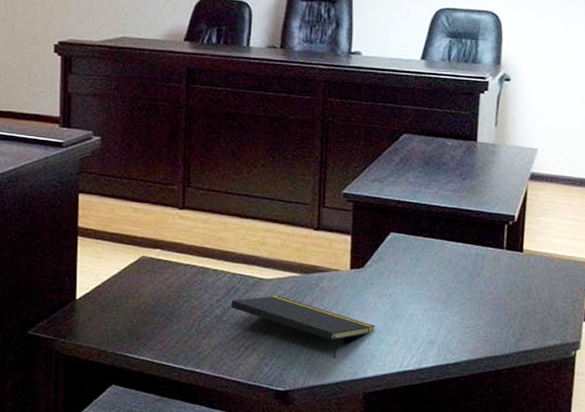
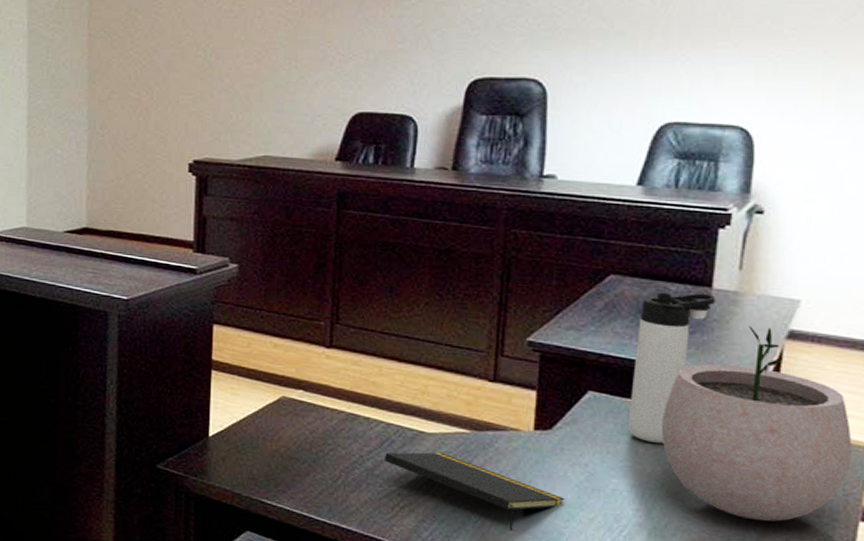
thermos bottle: none [420,146,480,273] -> present [627,292,716,445]
plant pot: none [444,171,576,329] -> present [661,326,852,522]

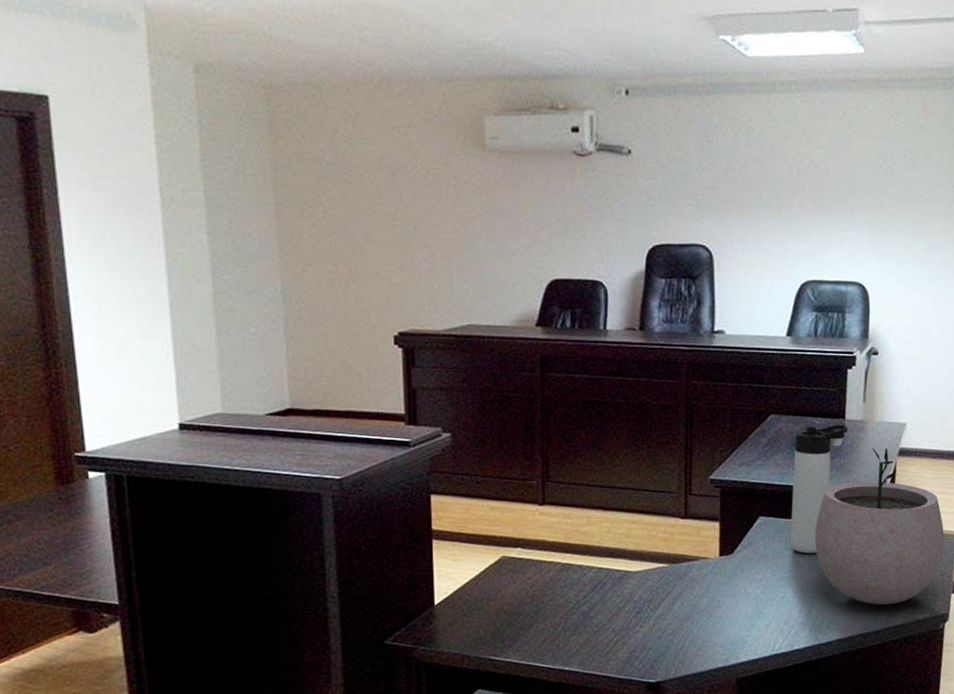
notepad: present [385,452,565,530] -> none [598,587,746,646]

